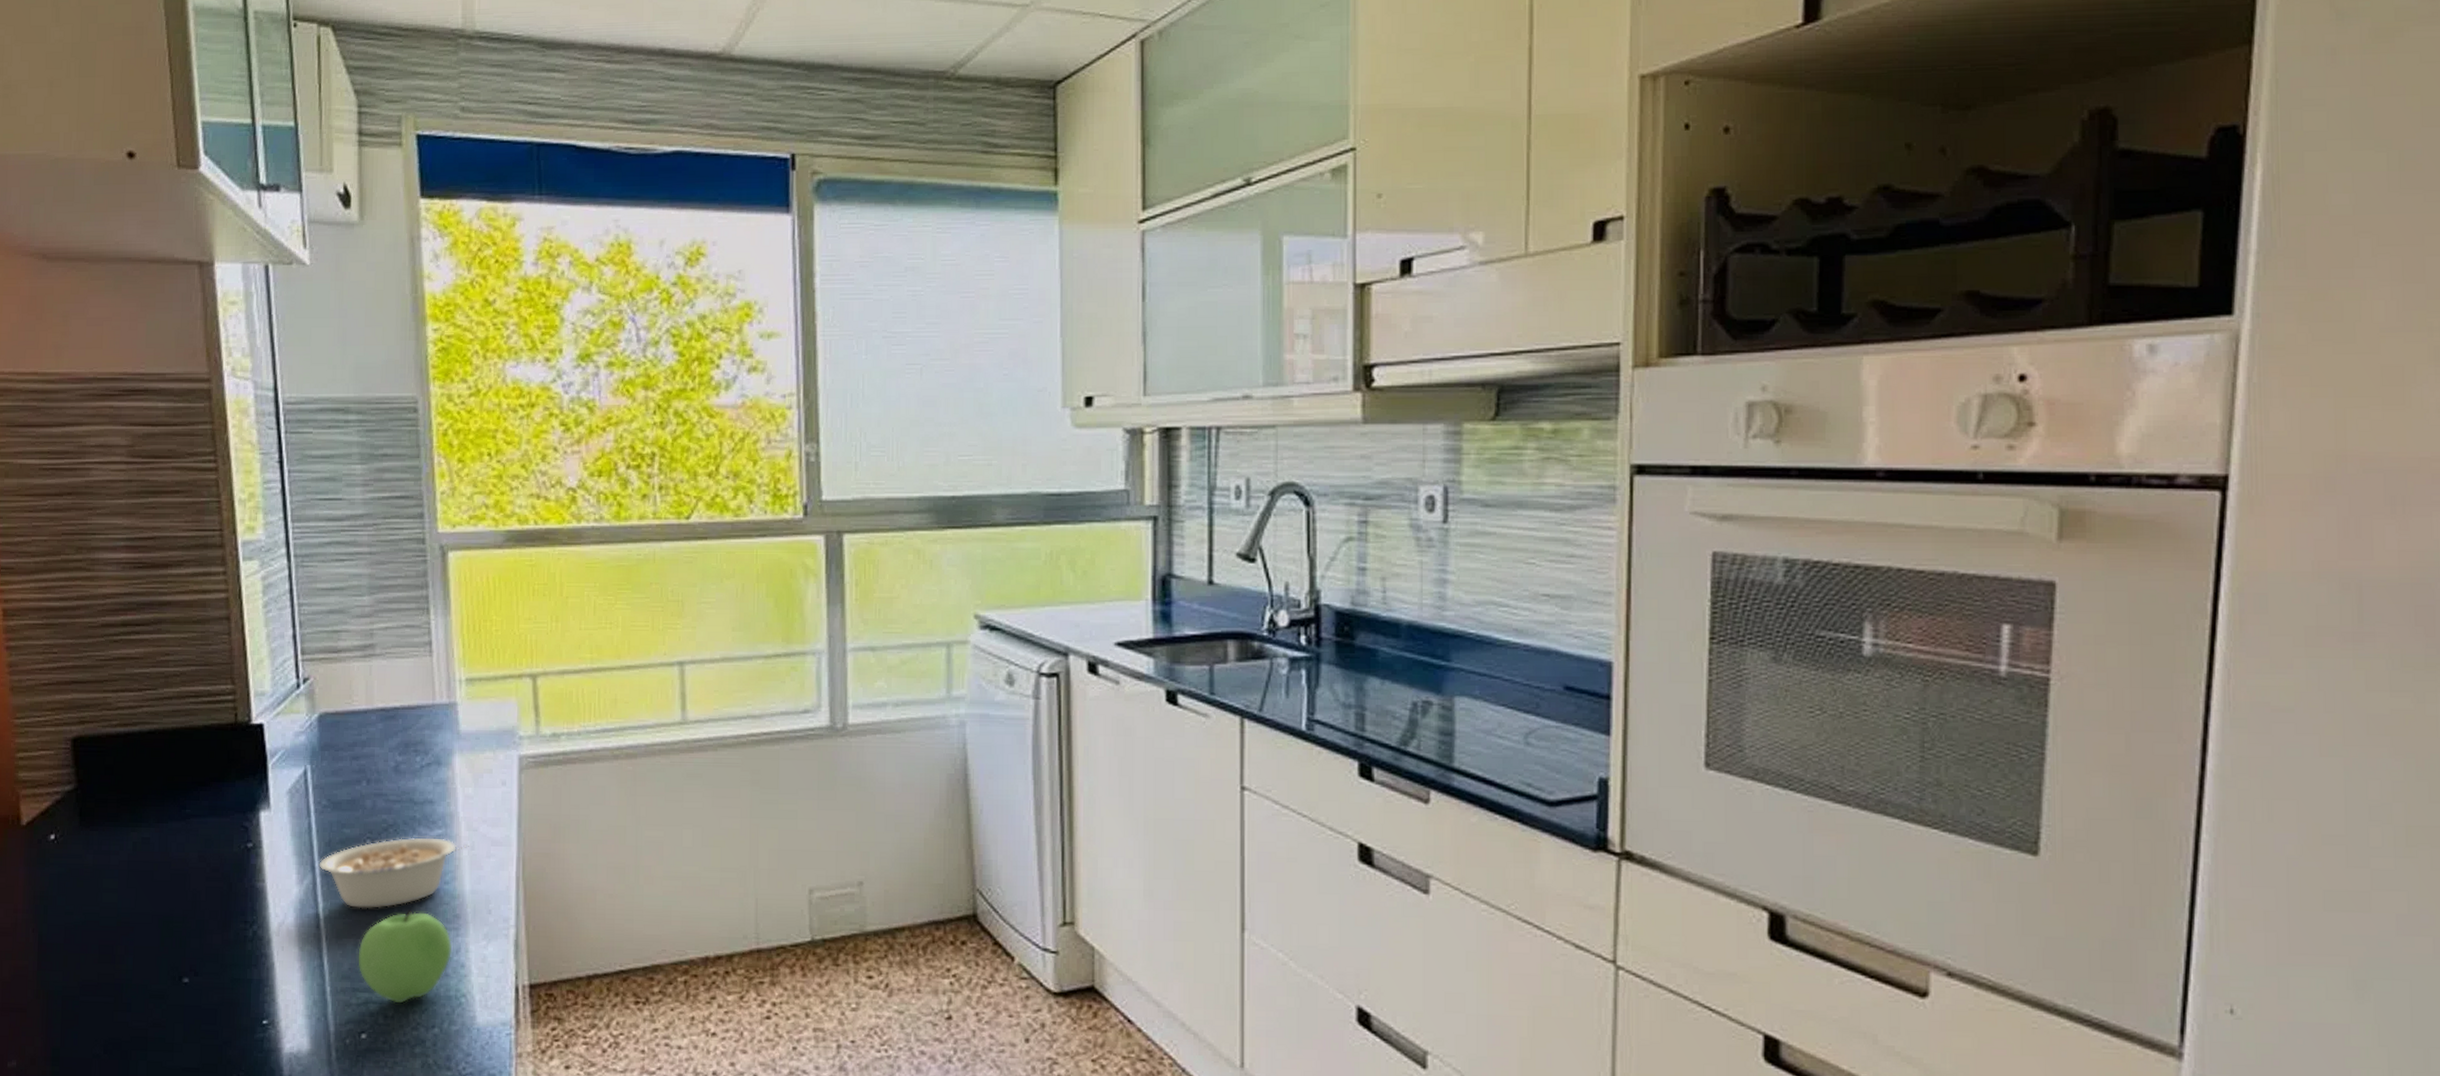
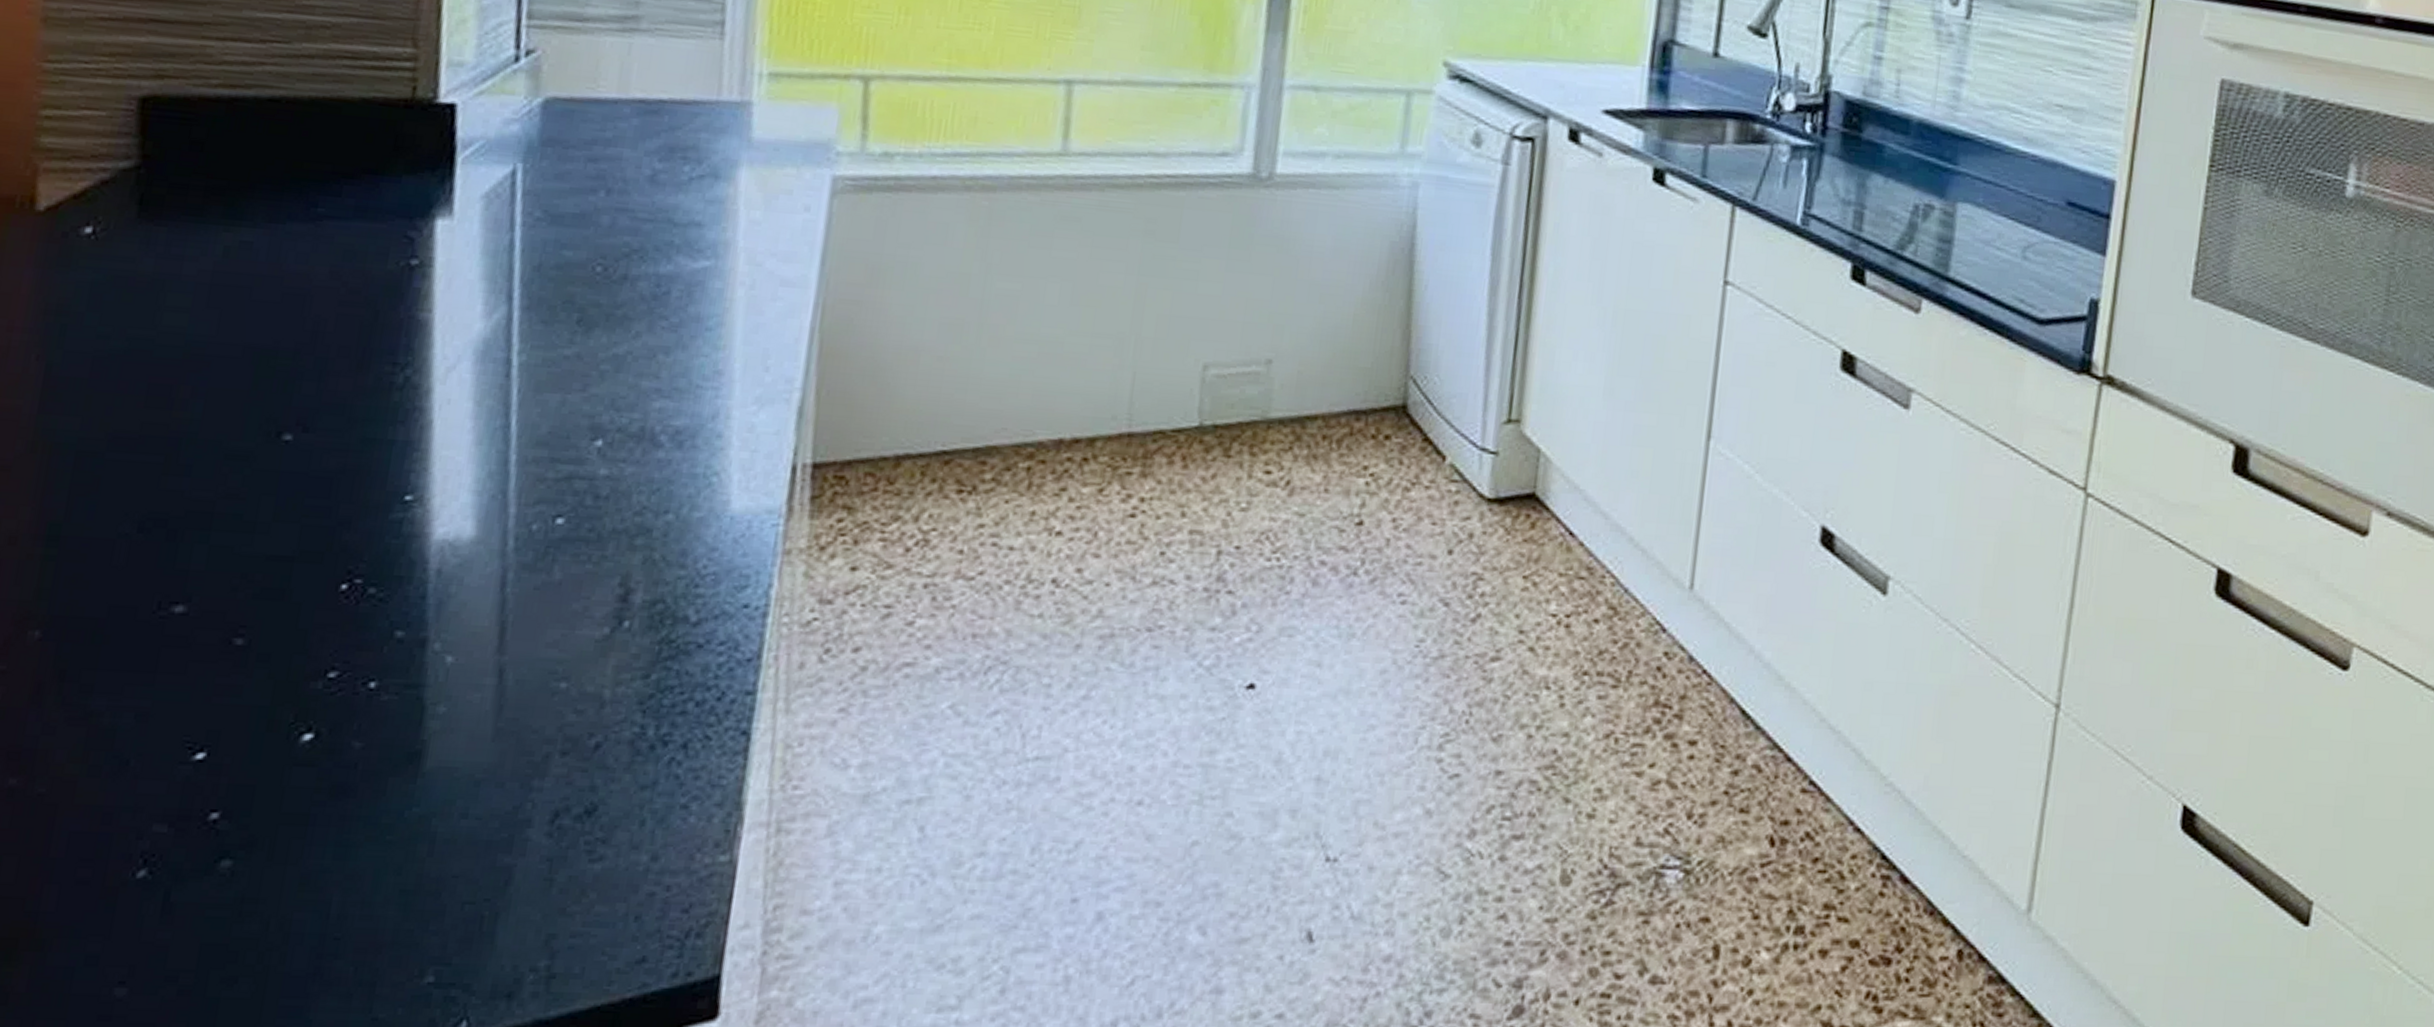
legume: present [319,837,469,909] -> none [518,267,747,357]
apple: present [357,911,453,1004] -> none [562,361,708,481]

